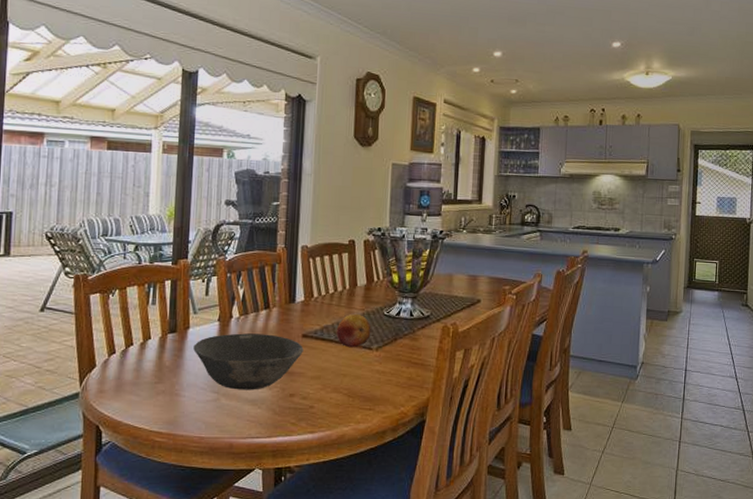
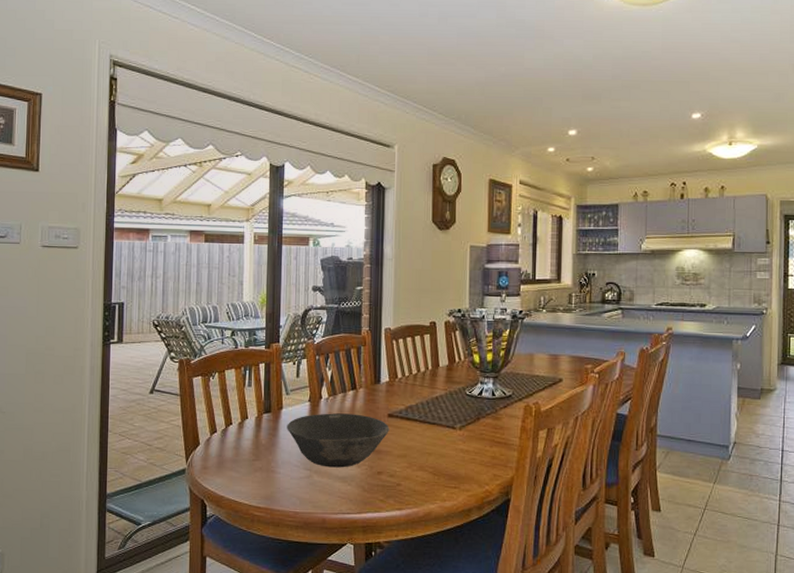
fruit: present [336,313,371,348] -> none [420,393,454,427]

